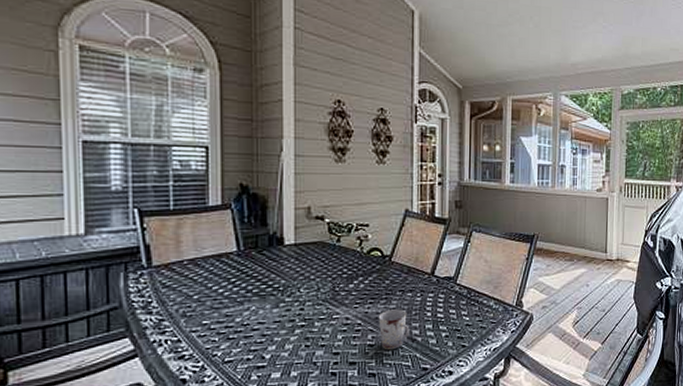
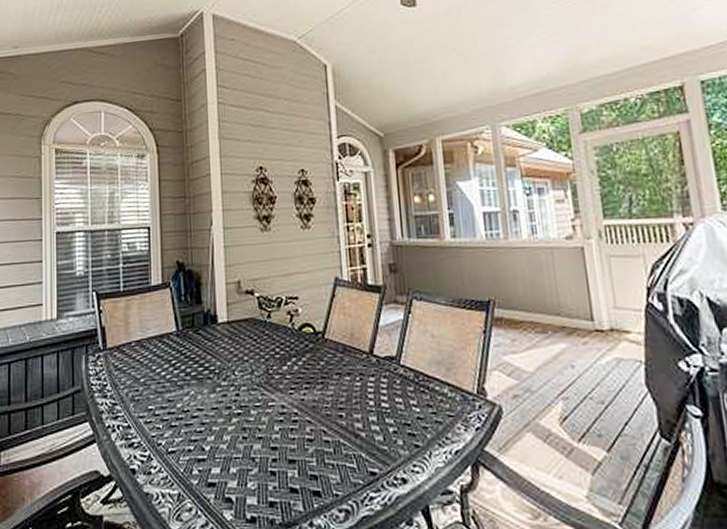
cup: present [378,309,410,349] -> none [315,396,352,446]

